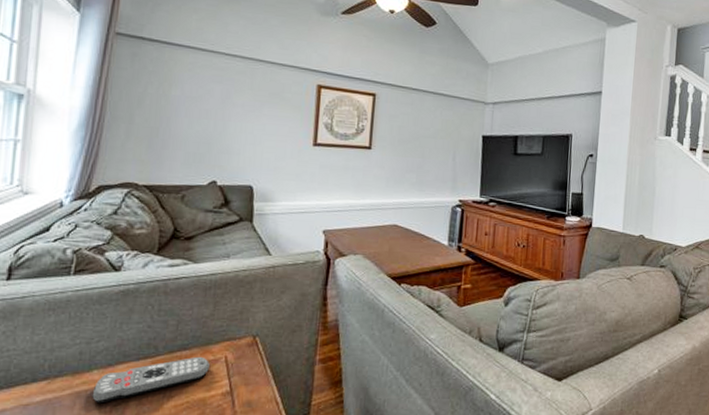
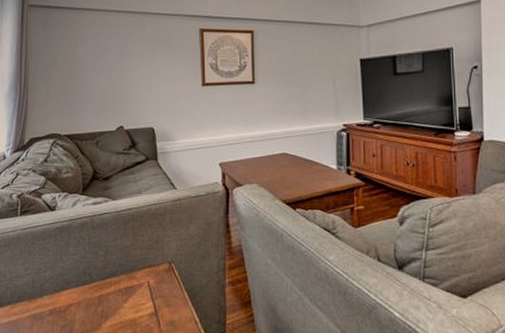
remote control: present [92,356,210,404] -> none [45,282,135,324]

